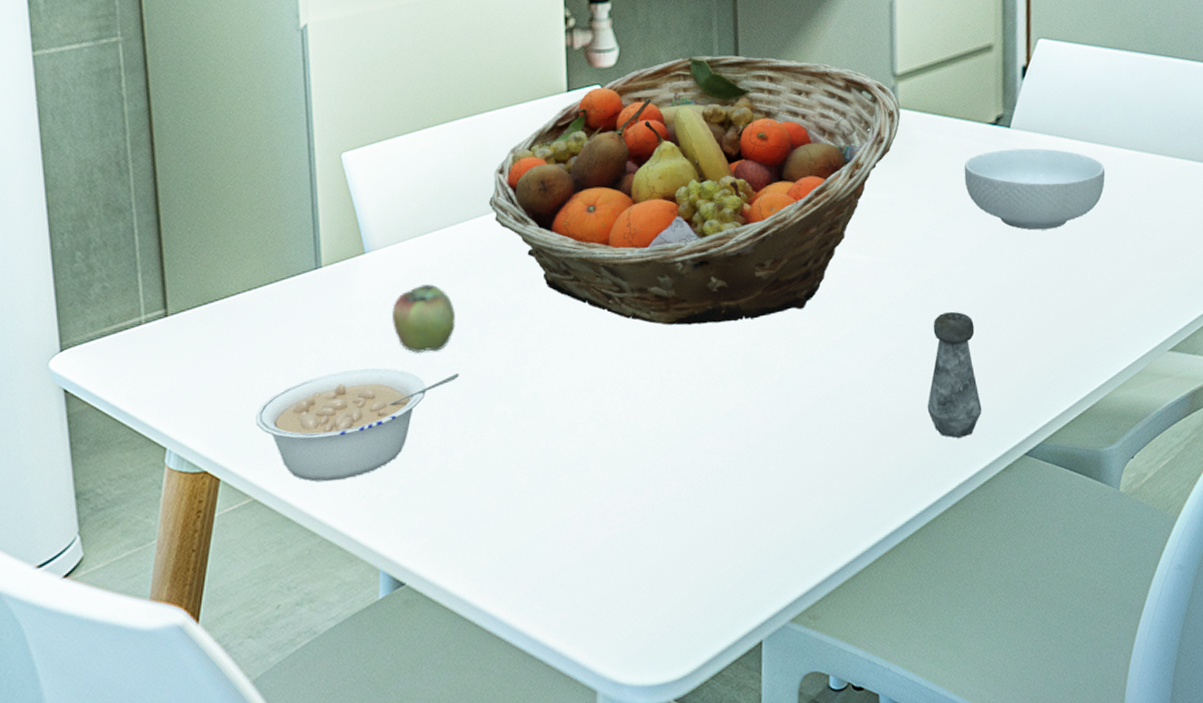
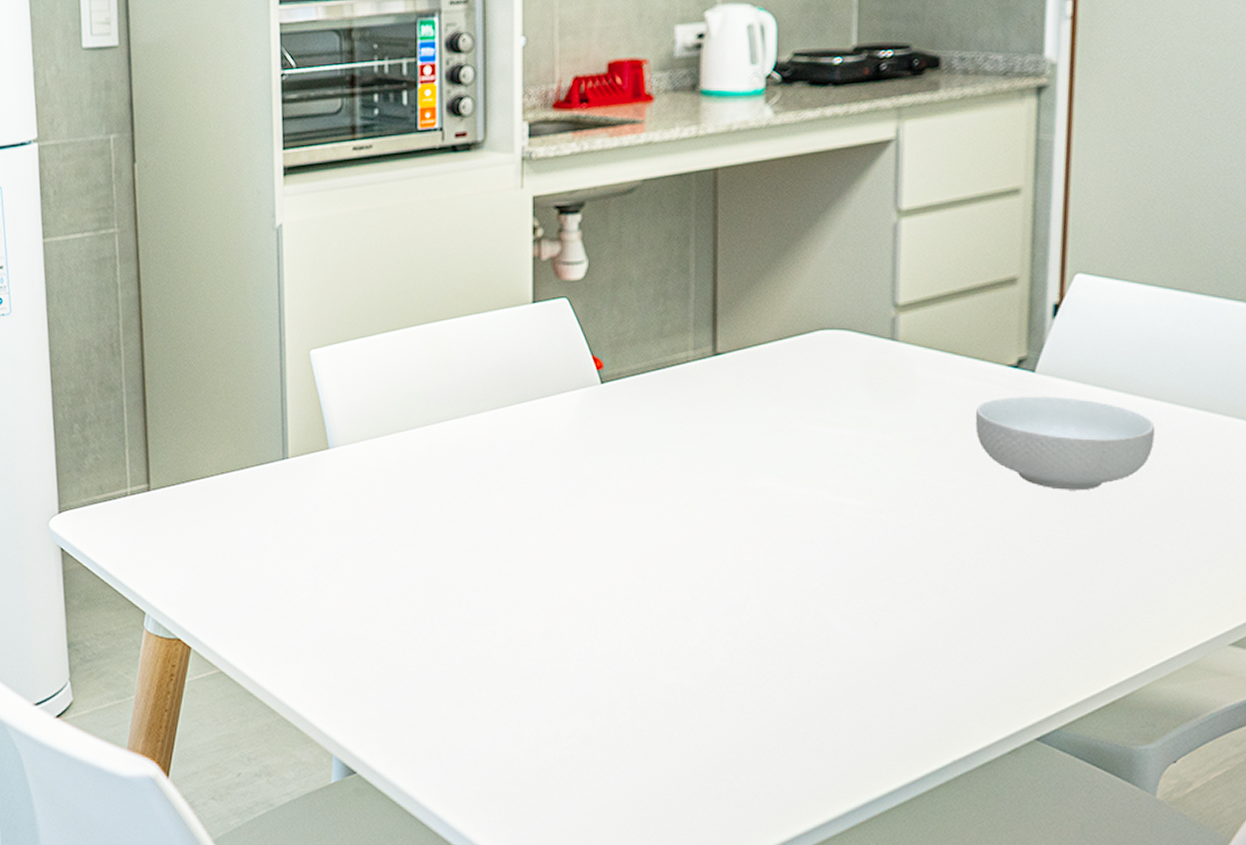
legume: present [256,368,459,482] -> none [224,560,415,664]
apple: present [392,284,455,353] -> none [353,484,413,551]
fruit basket: present [489,55,901,325] -> none [450,272,901,555]
salt shaker: present [927,311,982,438] -> none [918,570,985,710]

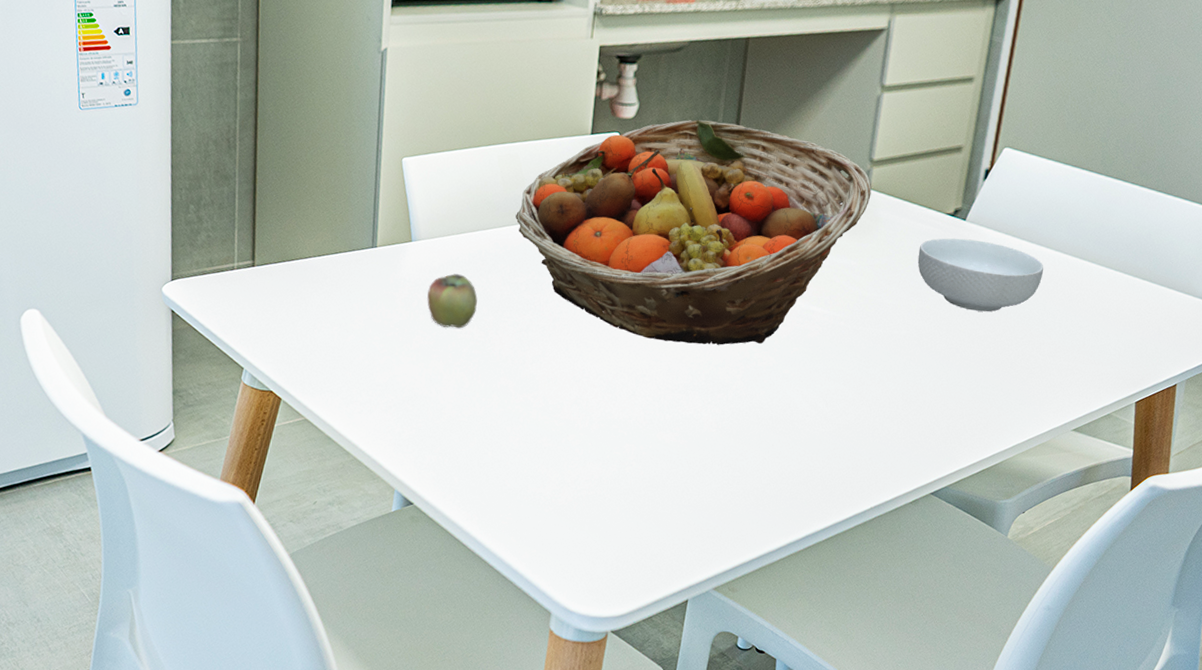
apple: none [353,484,413,551] -> present [427,274,478,328]
fruit basket: none [450,272,901,555] -> present [515,119,872,345]

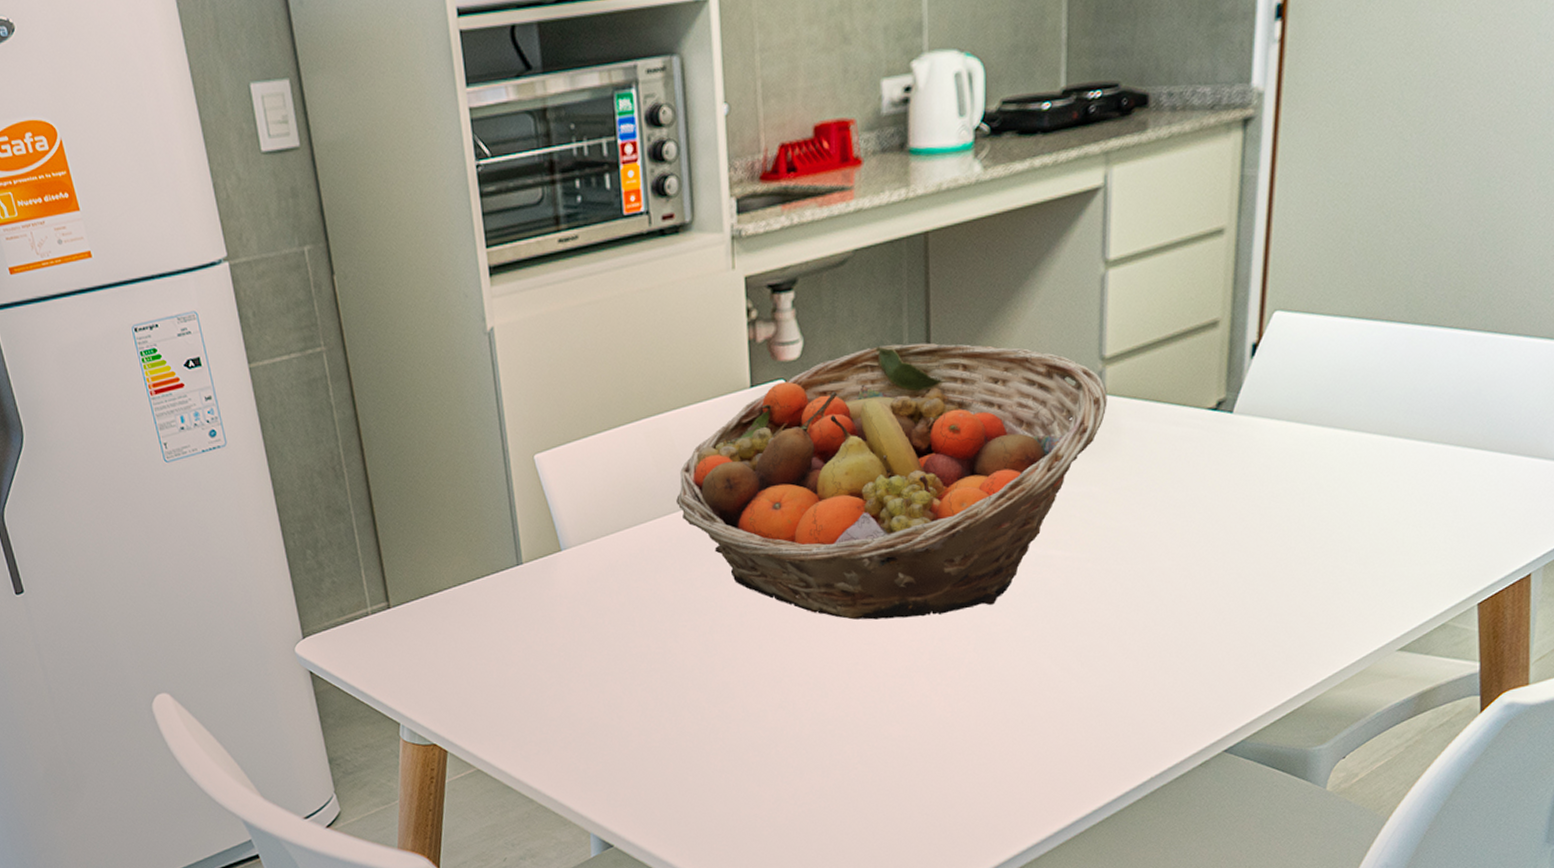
apple: present [427,274,478,328] -> none [589,579,649,643]
cereal bowl: present [917,238,1044,312] -> none [1176,434,1342,524]

